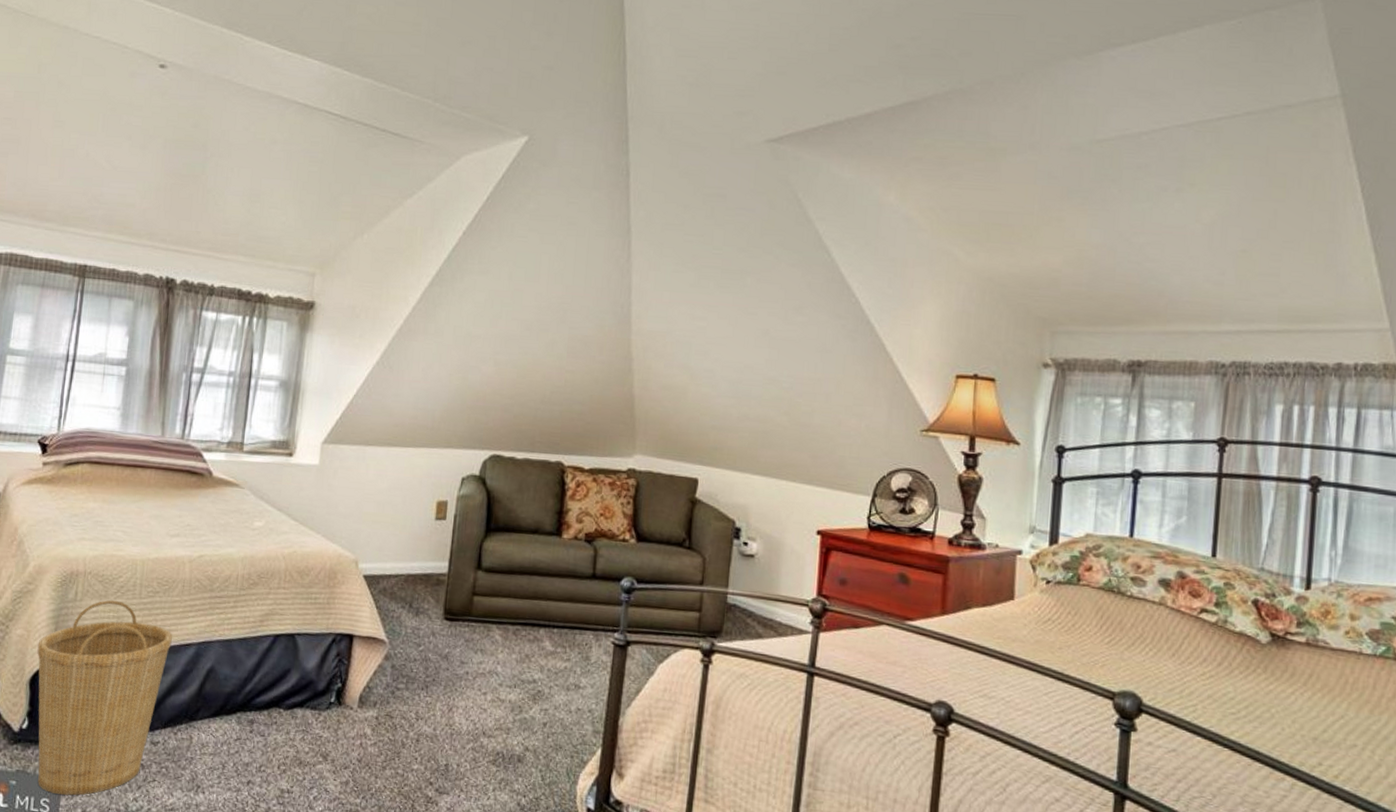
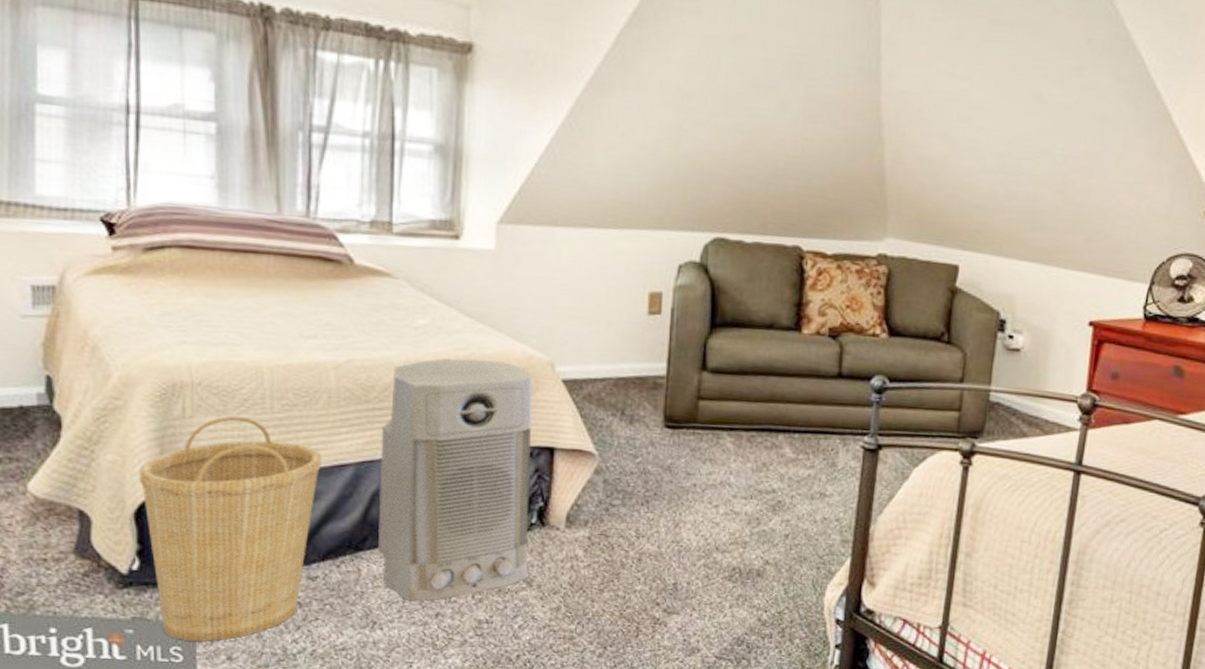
air purifier: none [207,555,340,769] -> present [377,358,533,602]

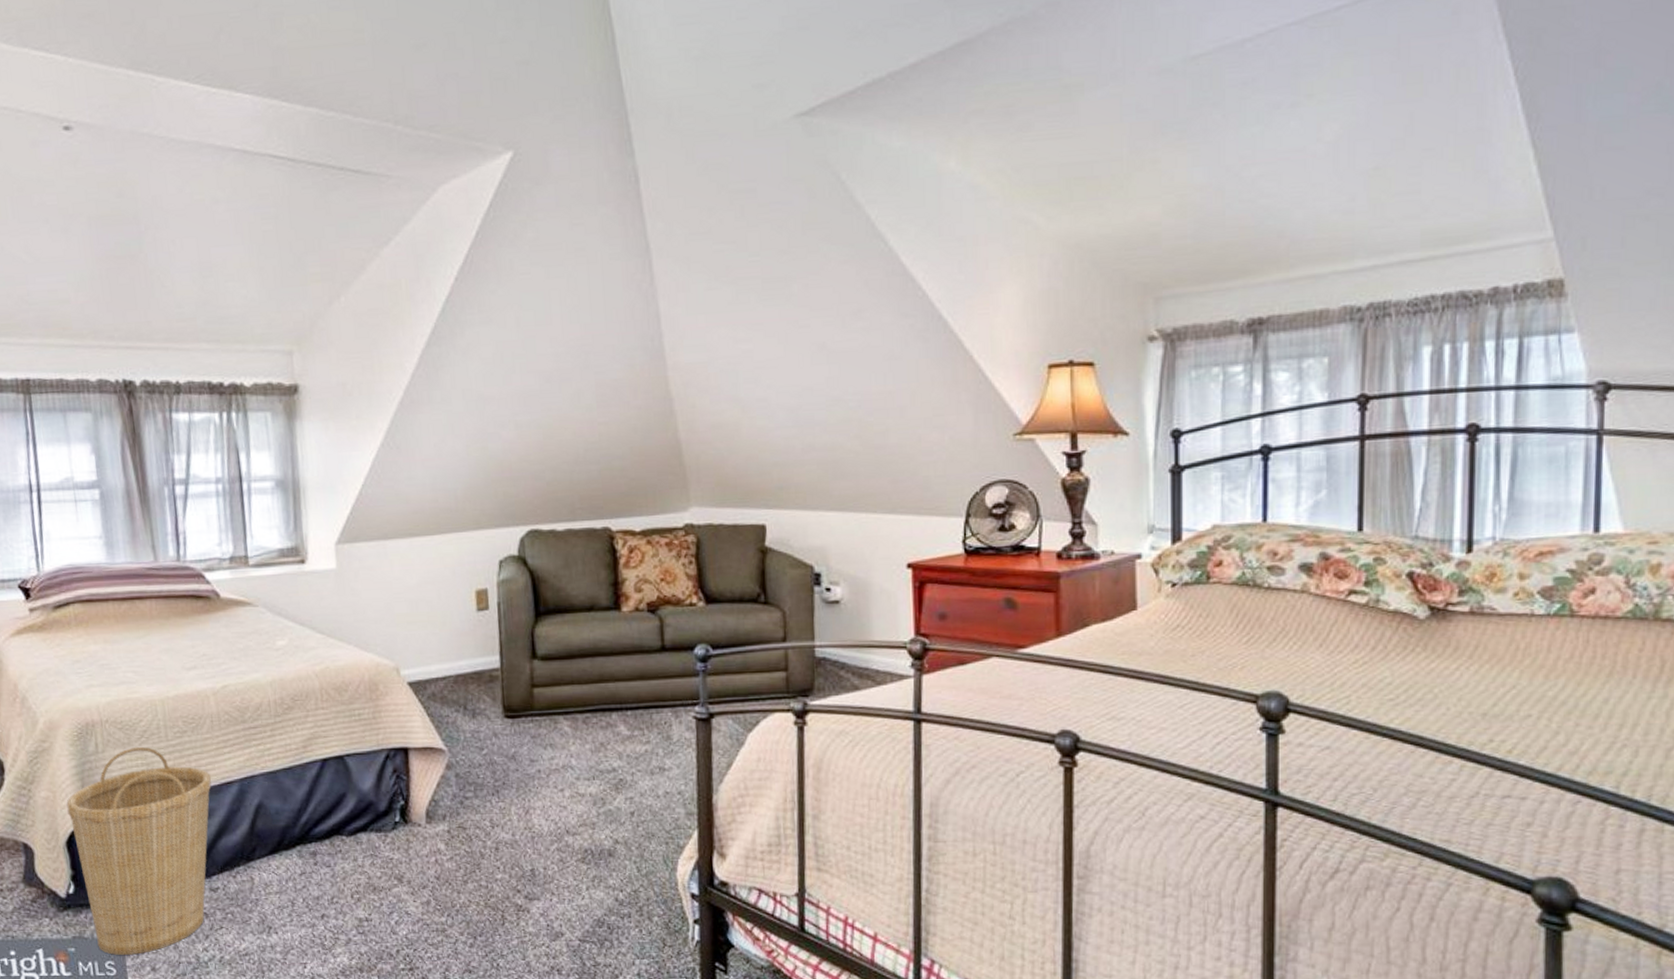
air purifier: present [377,358,533,602] -> none [258,671,398,905]

